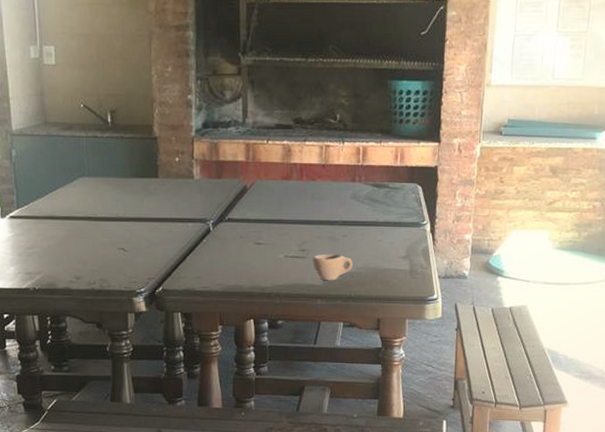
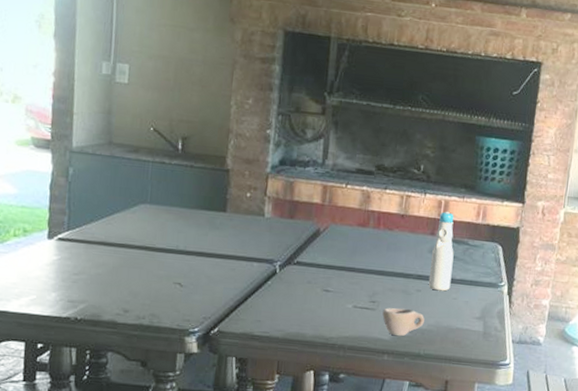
bottle: none [353,157,376,235] -> present [428,211,454,292]

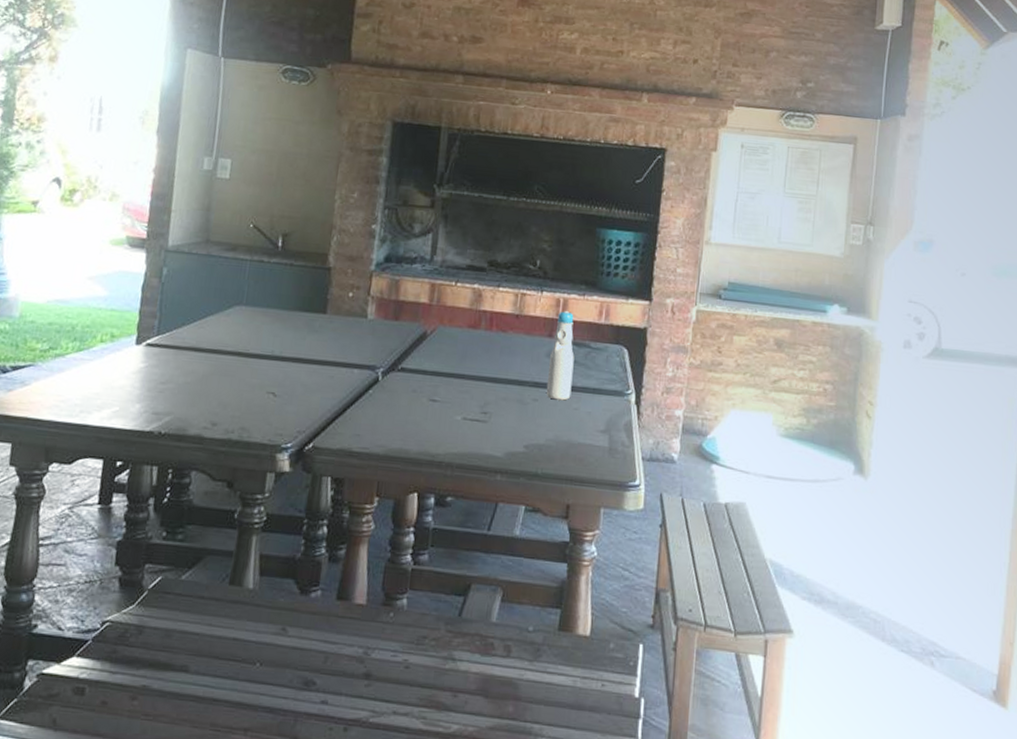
cup: present [382,307,425,337] -> none [495,419,542,453]

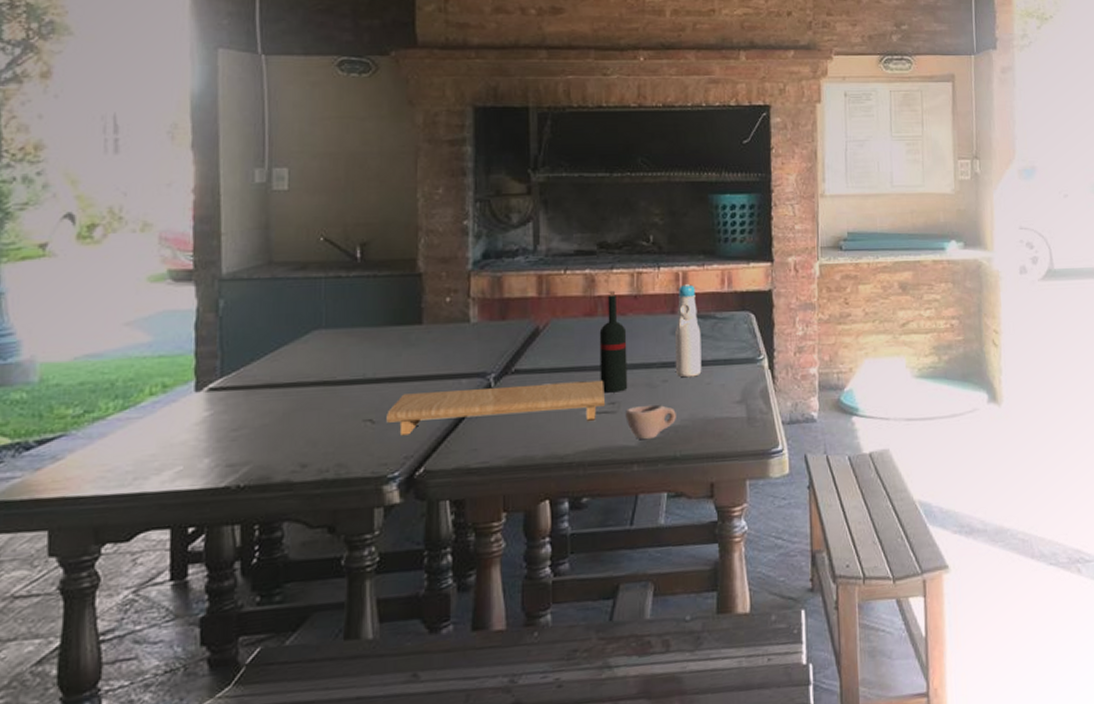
cutting board: none [286,374,480,428] -> present [386,380,606,436]
wine bottle: none [476,307,506,404] -> present [599,290,628,393]
cup: none [495,419,542,453] -> present [625,404,676,440]

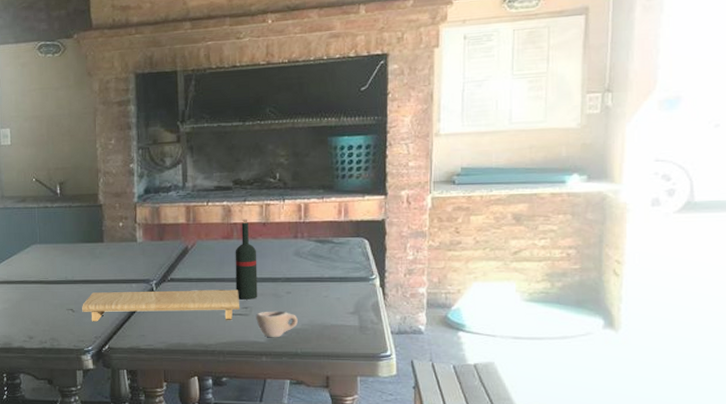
bottle: present [674,283,702,378] -> none [297,213,320,291]

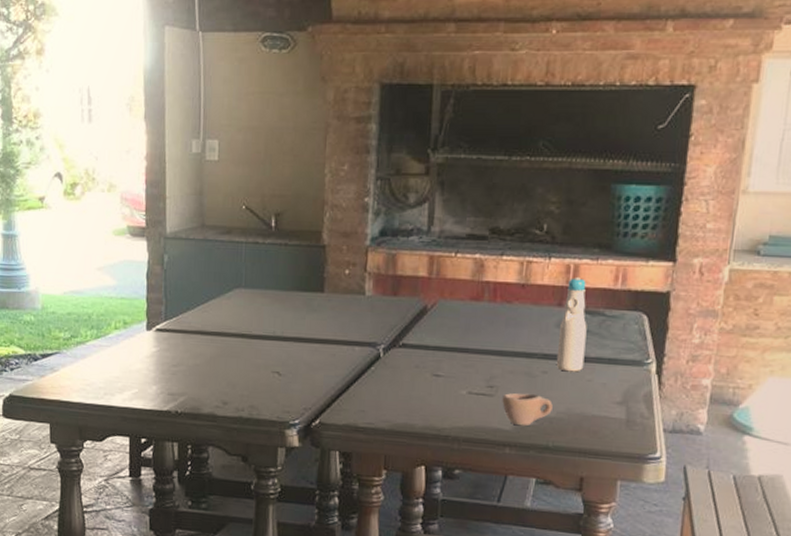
cutting board: present [82,289,241,322] -> none [290,353,485,402]
wine bottle: present [235,219,258,300] -> none [480,277,511,377]
bottle: none [297,213,320,291] -> present [556,276,587,372]

